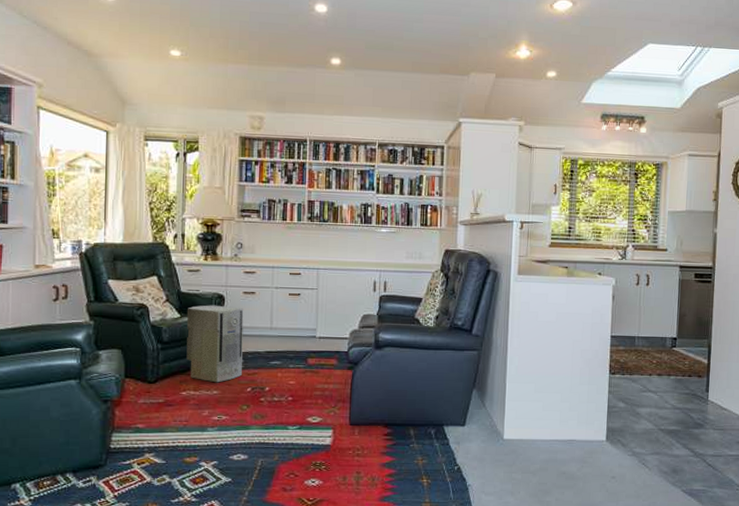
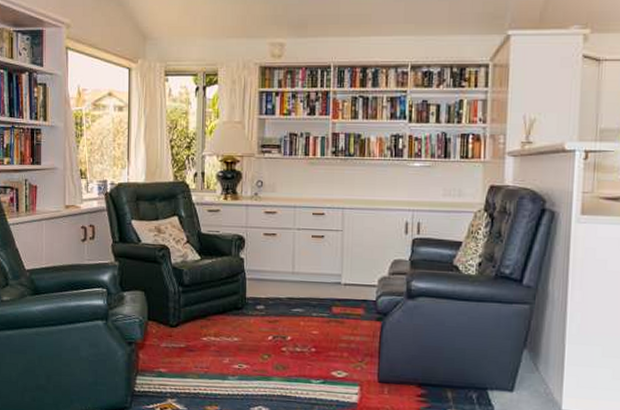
air purifier: present [186,305,244,383] -> none [207,247,264,330]

